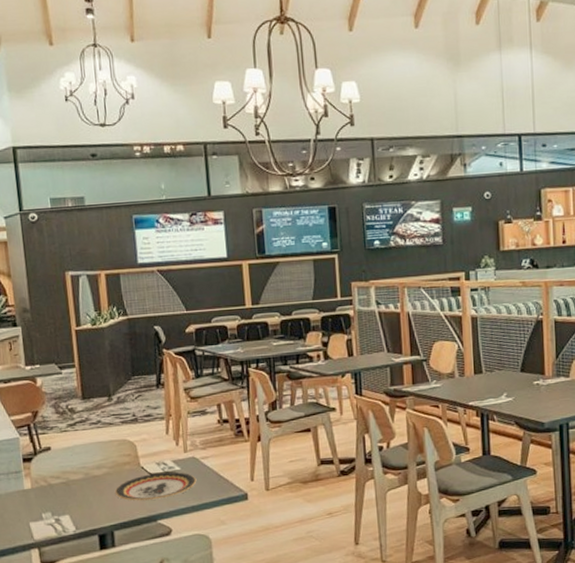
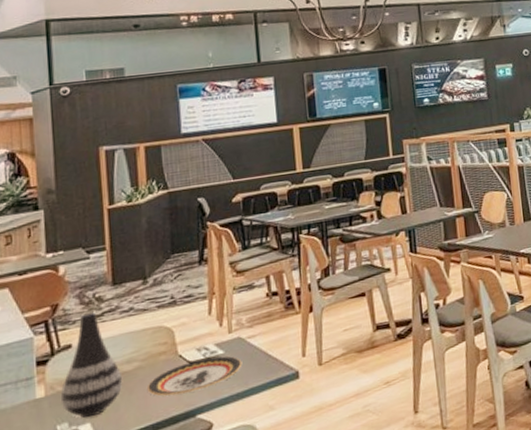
vase: none [43,420,95,511] -> present [60,311,123,418]

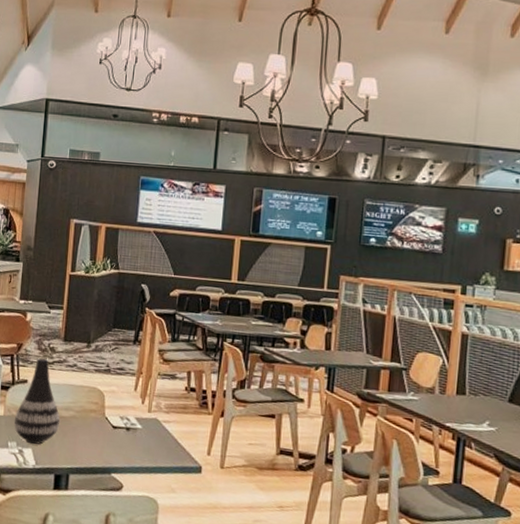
plate: present [147,355,242,397] -> none [77,426,155,453]

